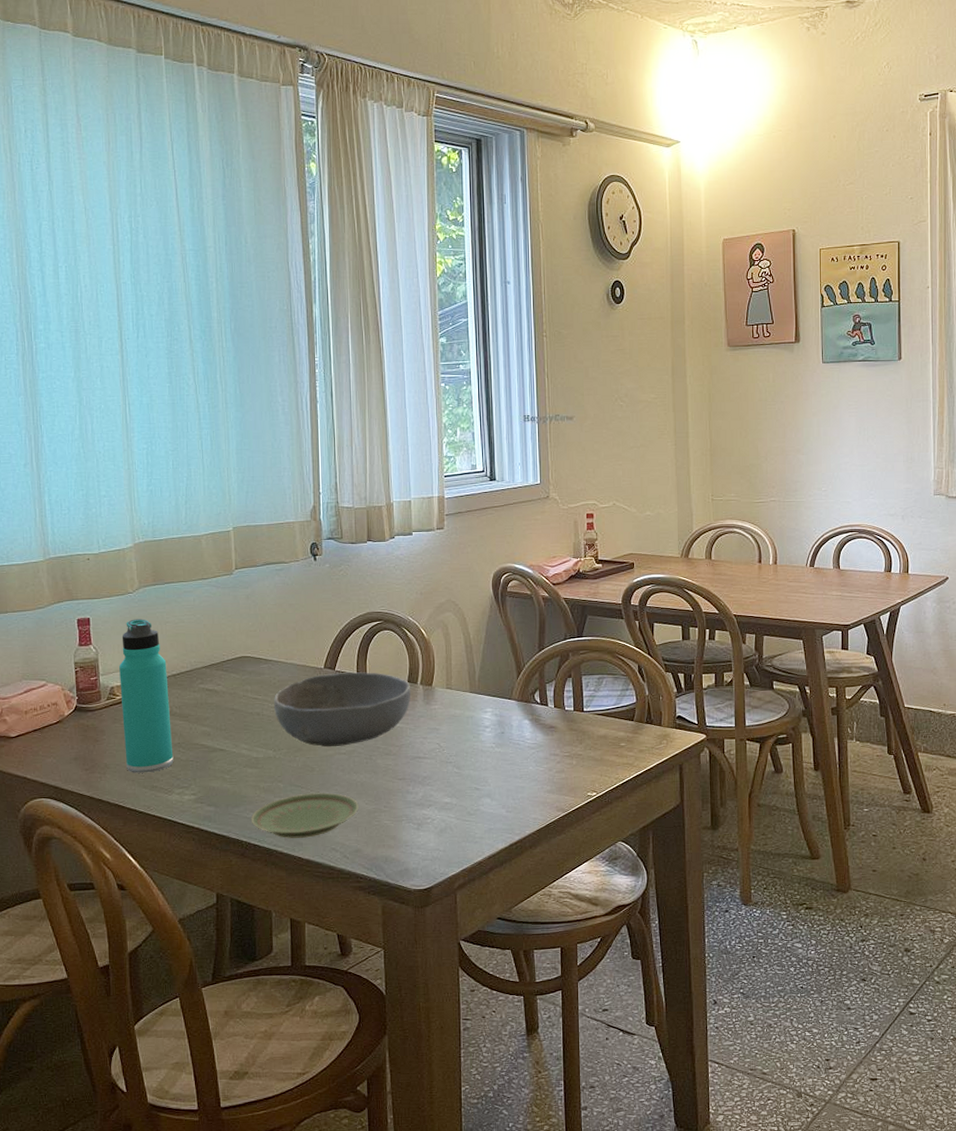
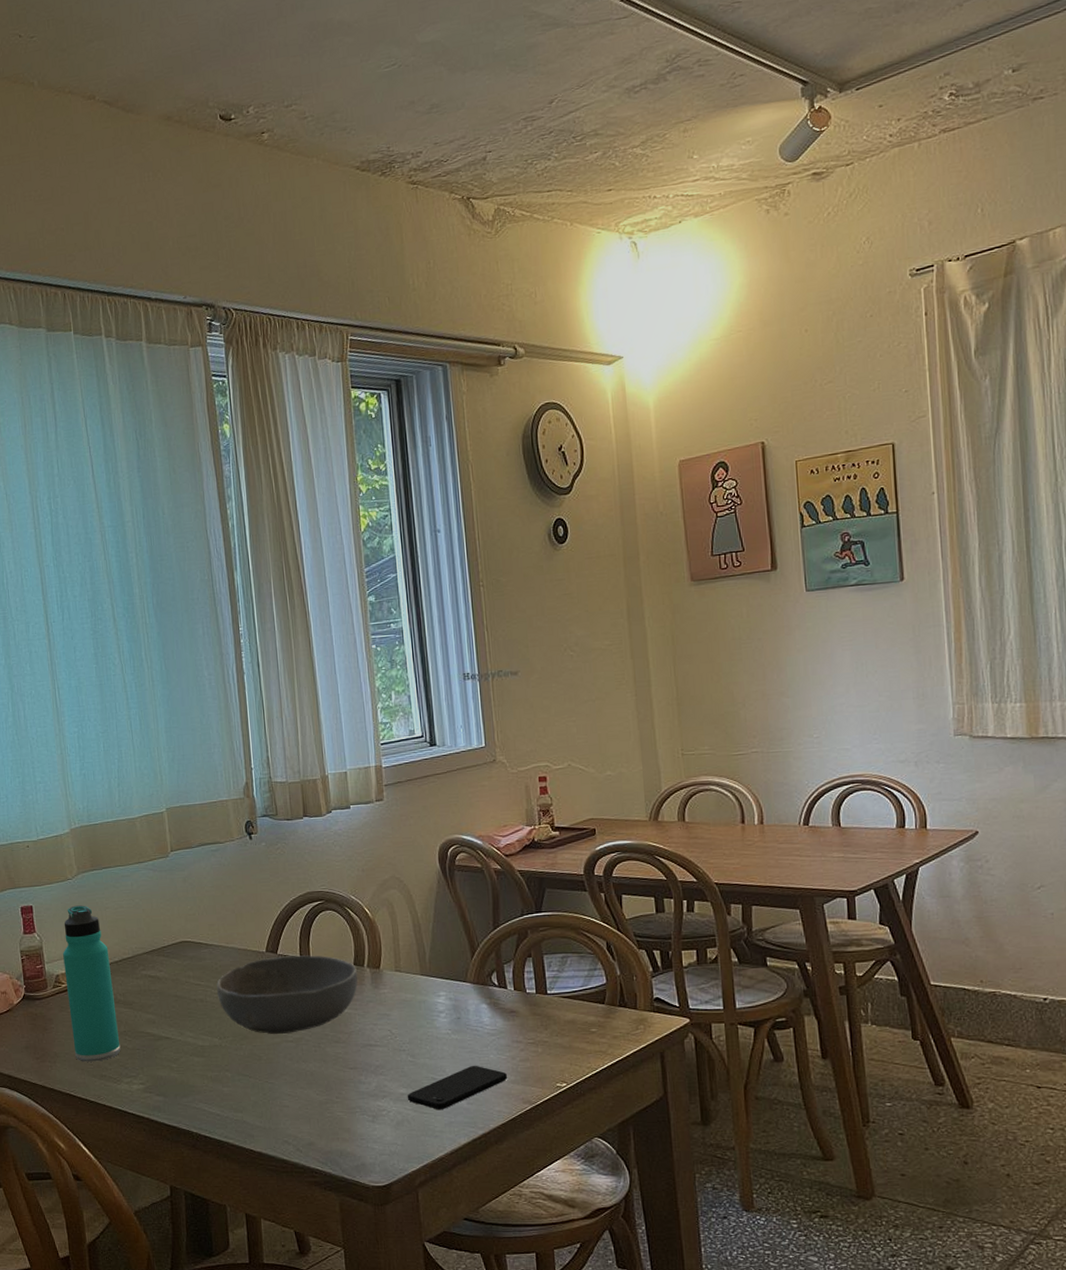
plate: present [250,792,359,838] -> none [200,1082,310,1130]
smartphone: none [451,776,544,818] -> present [407,1065,508,1110]

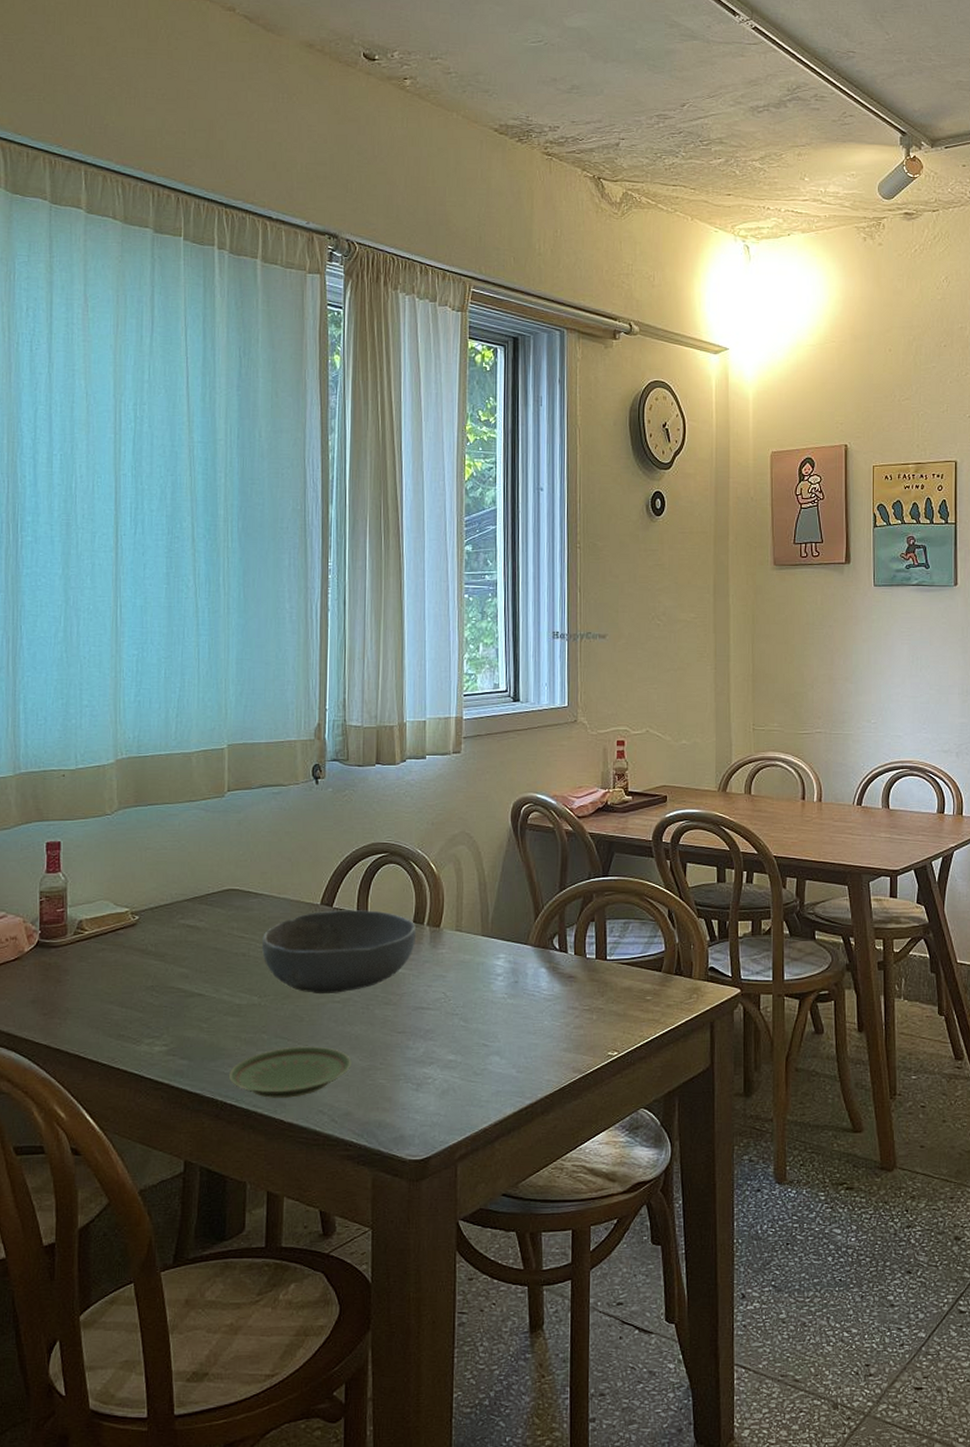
thermos bottle: present [63,905,121,1062] -> none [89,844,145,1020]
plate: none [200,1082,310,1130] -> present [228,1046,352,1098]
smartphone: present [407,1065,508,1110] -> none [455,1031,560,1079]

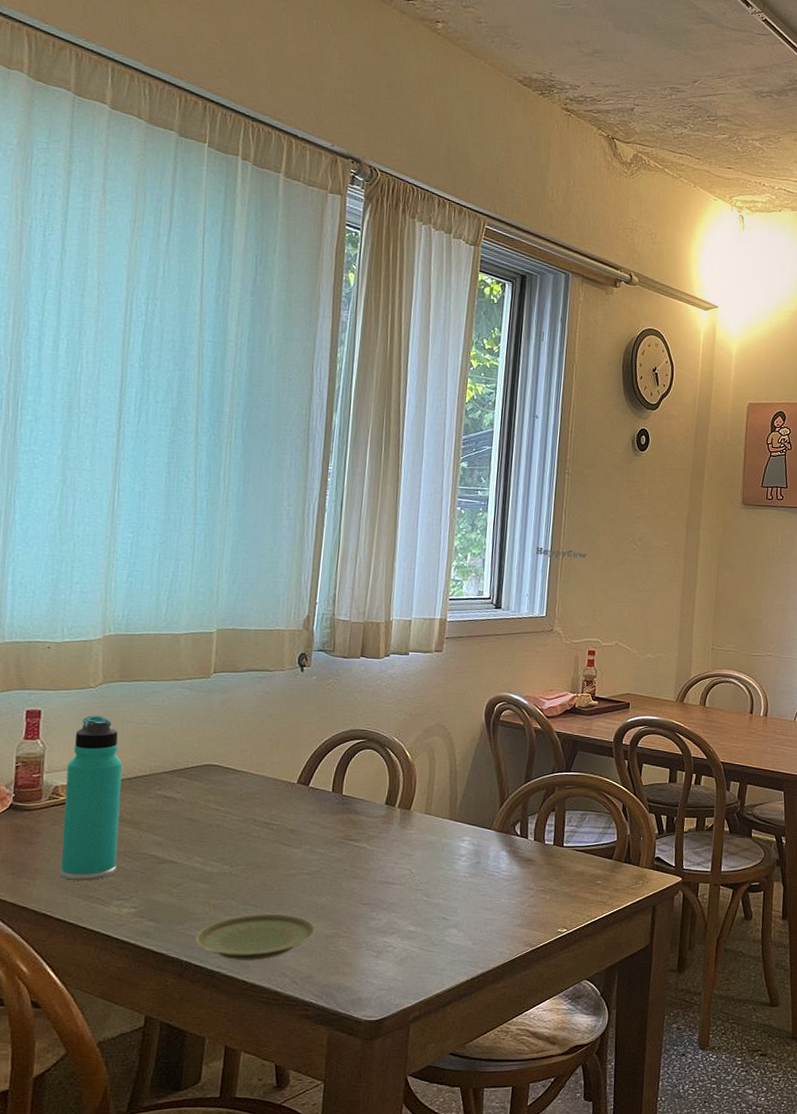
thermos bottle: none [89,844,145,1020] -> present [61,715,123,881]
bowl: present [262,910,417,995] -> none [237,789,388,866]

